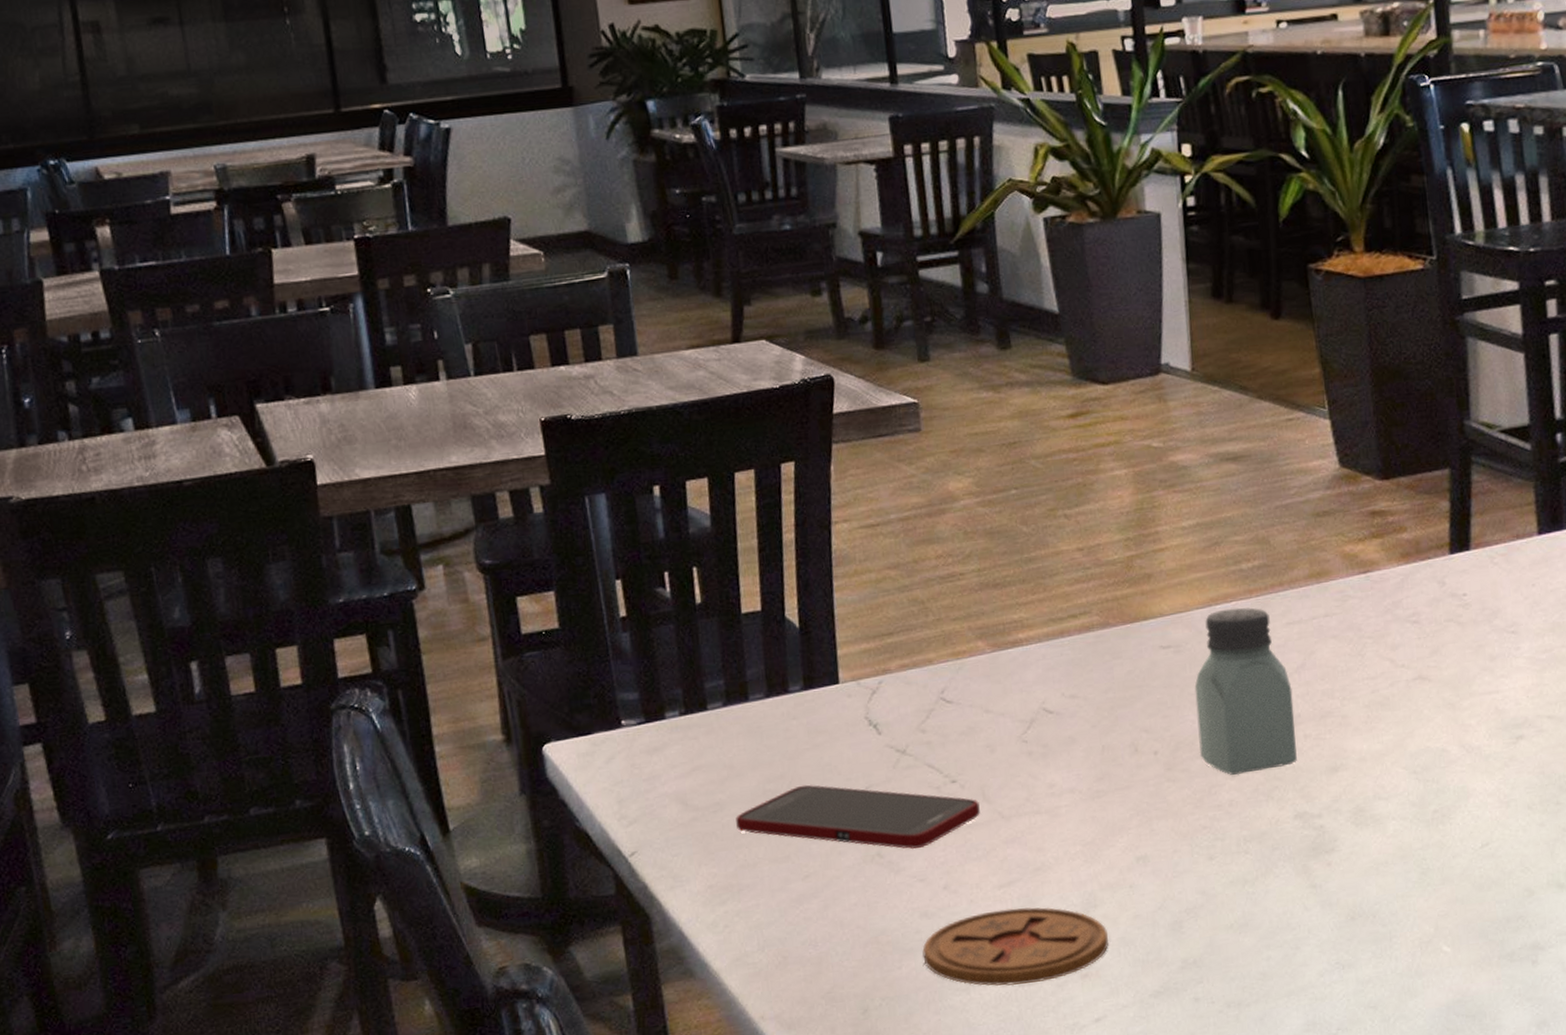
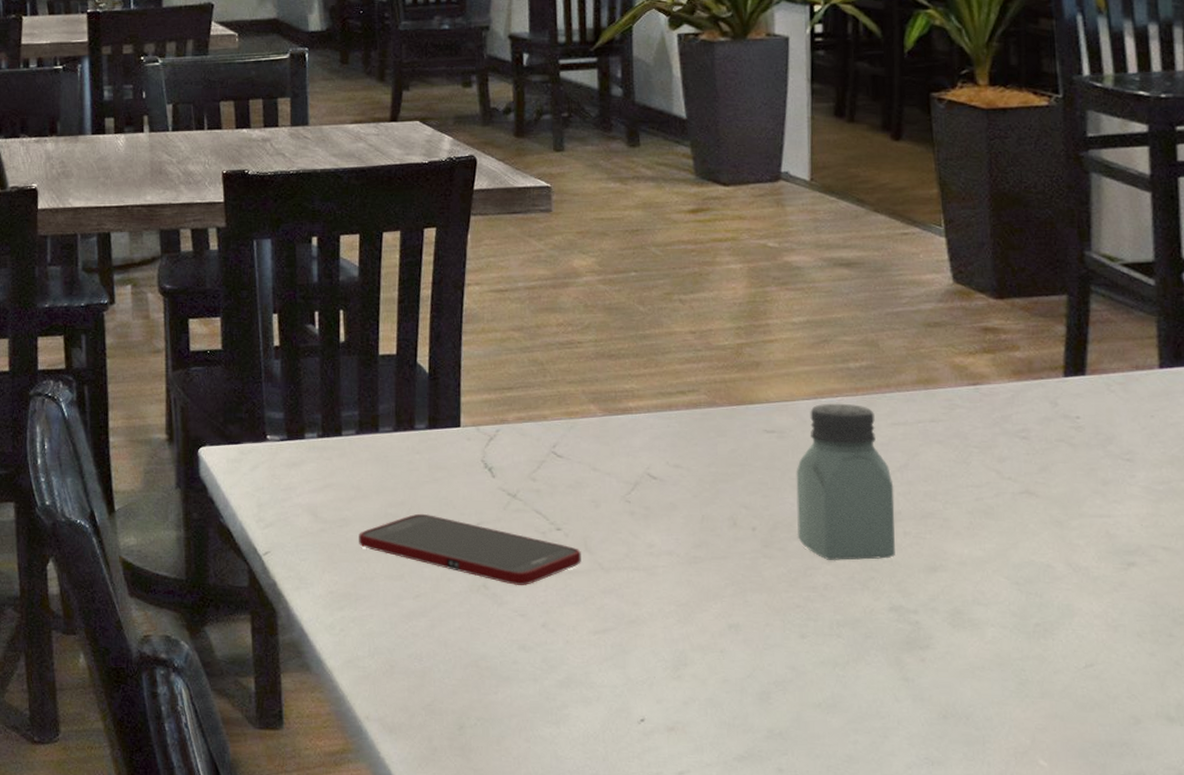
coaster: present [922,907,1108,986] -> none [518,654,696,728]

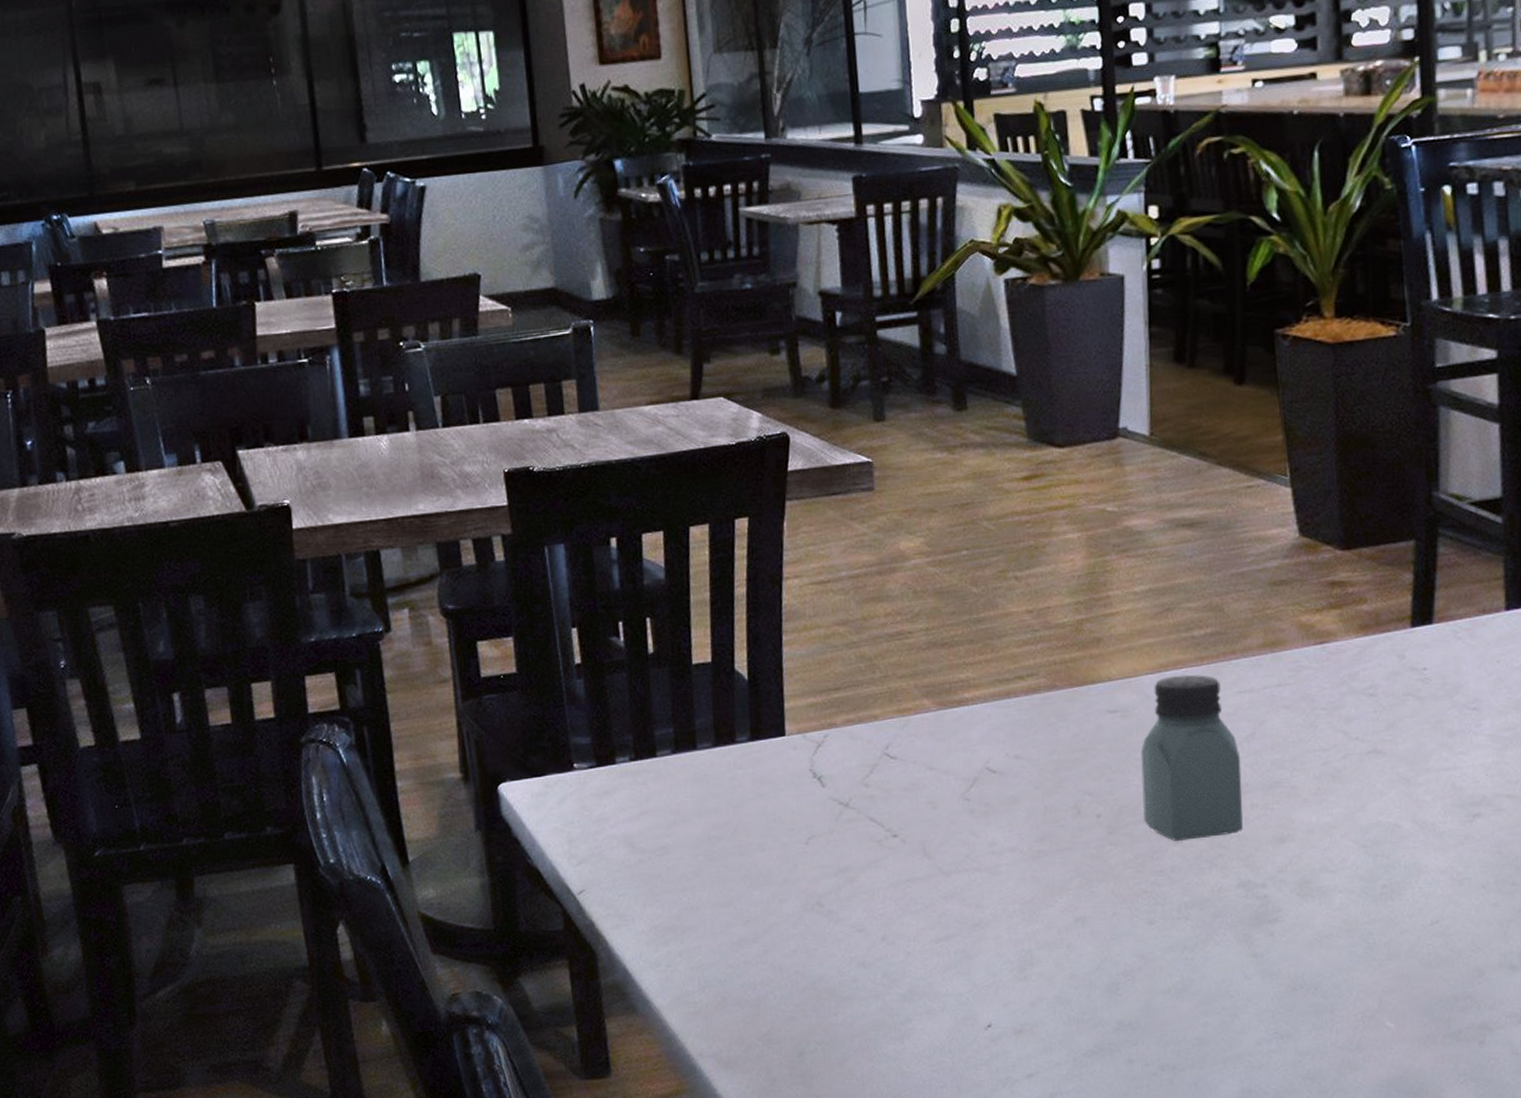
cell phone: present [359,513,581,586] -> none [681,832,920,901]

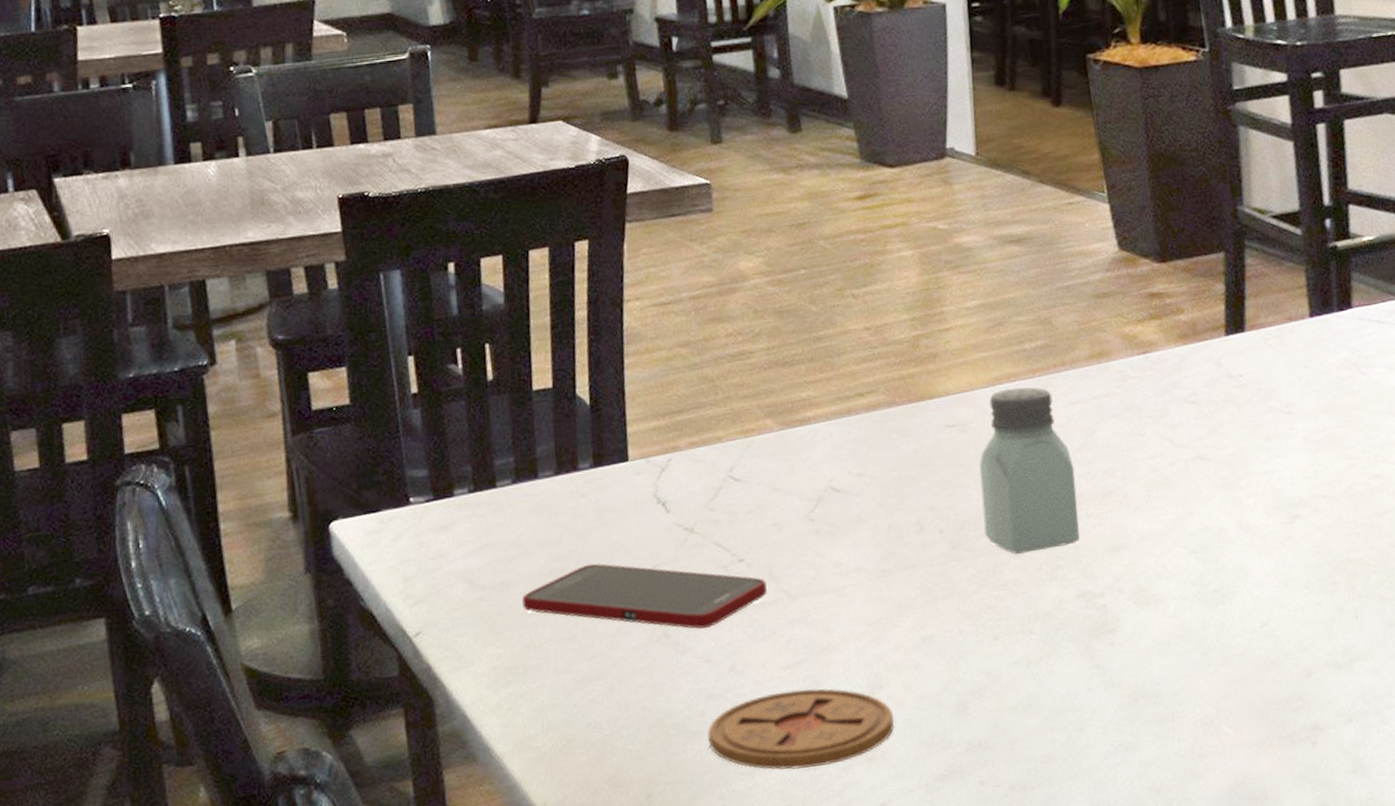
cell phone: none [681,832,920,901] -> present [522,563,767,630]
coaster: none [858,962,1044,1038] -> present [708,688,894,770]

